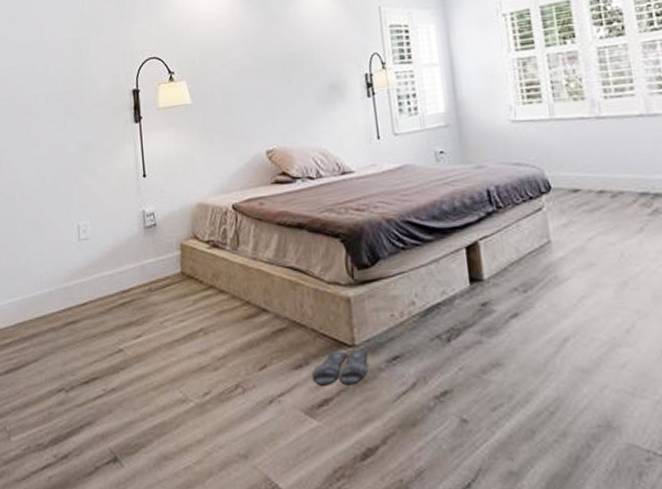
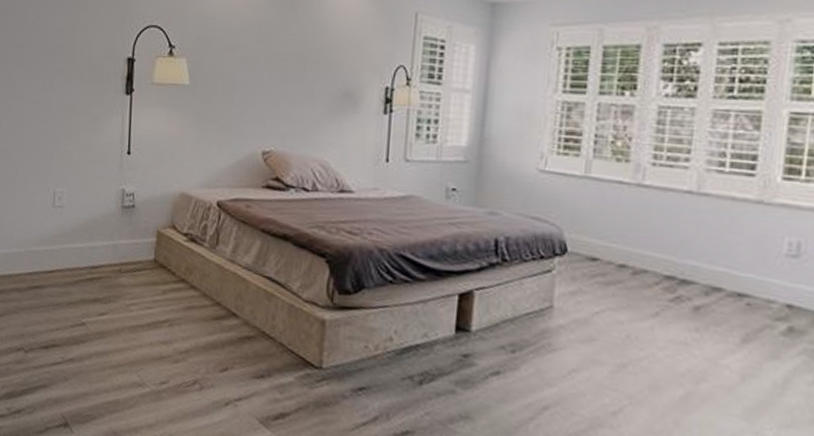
slippers: present [312,350,370,386] -> none [273,369,334,406]

